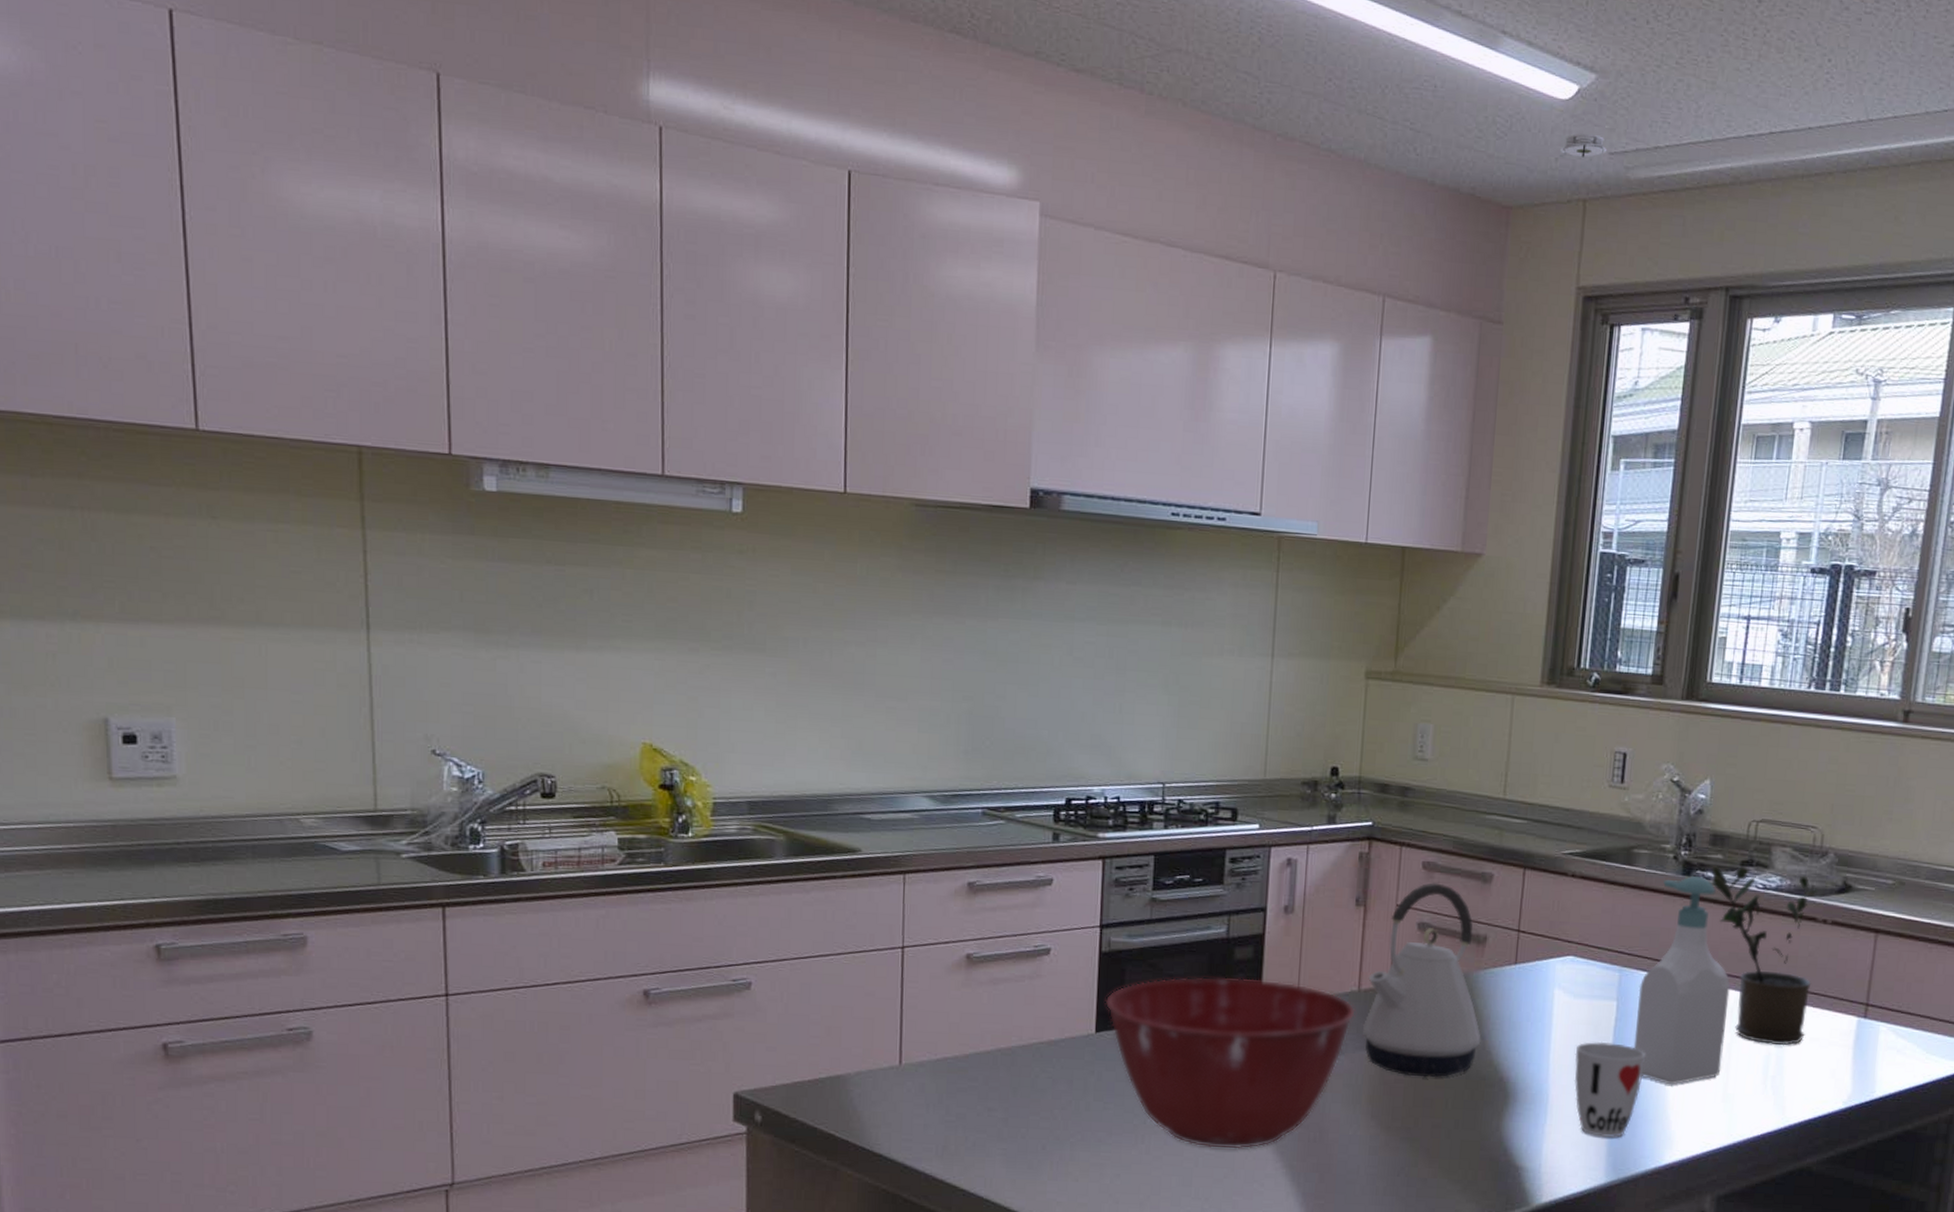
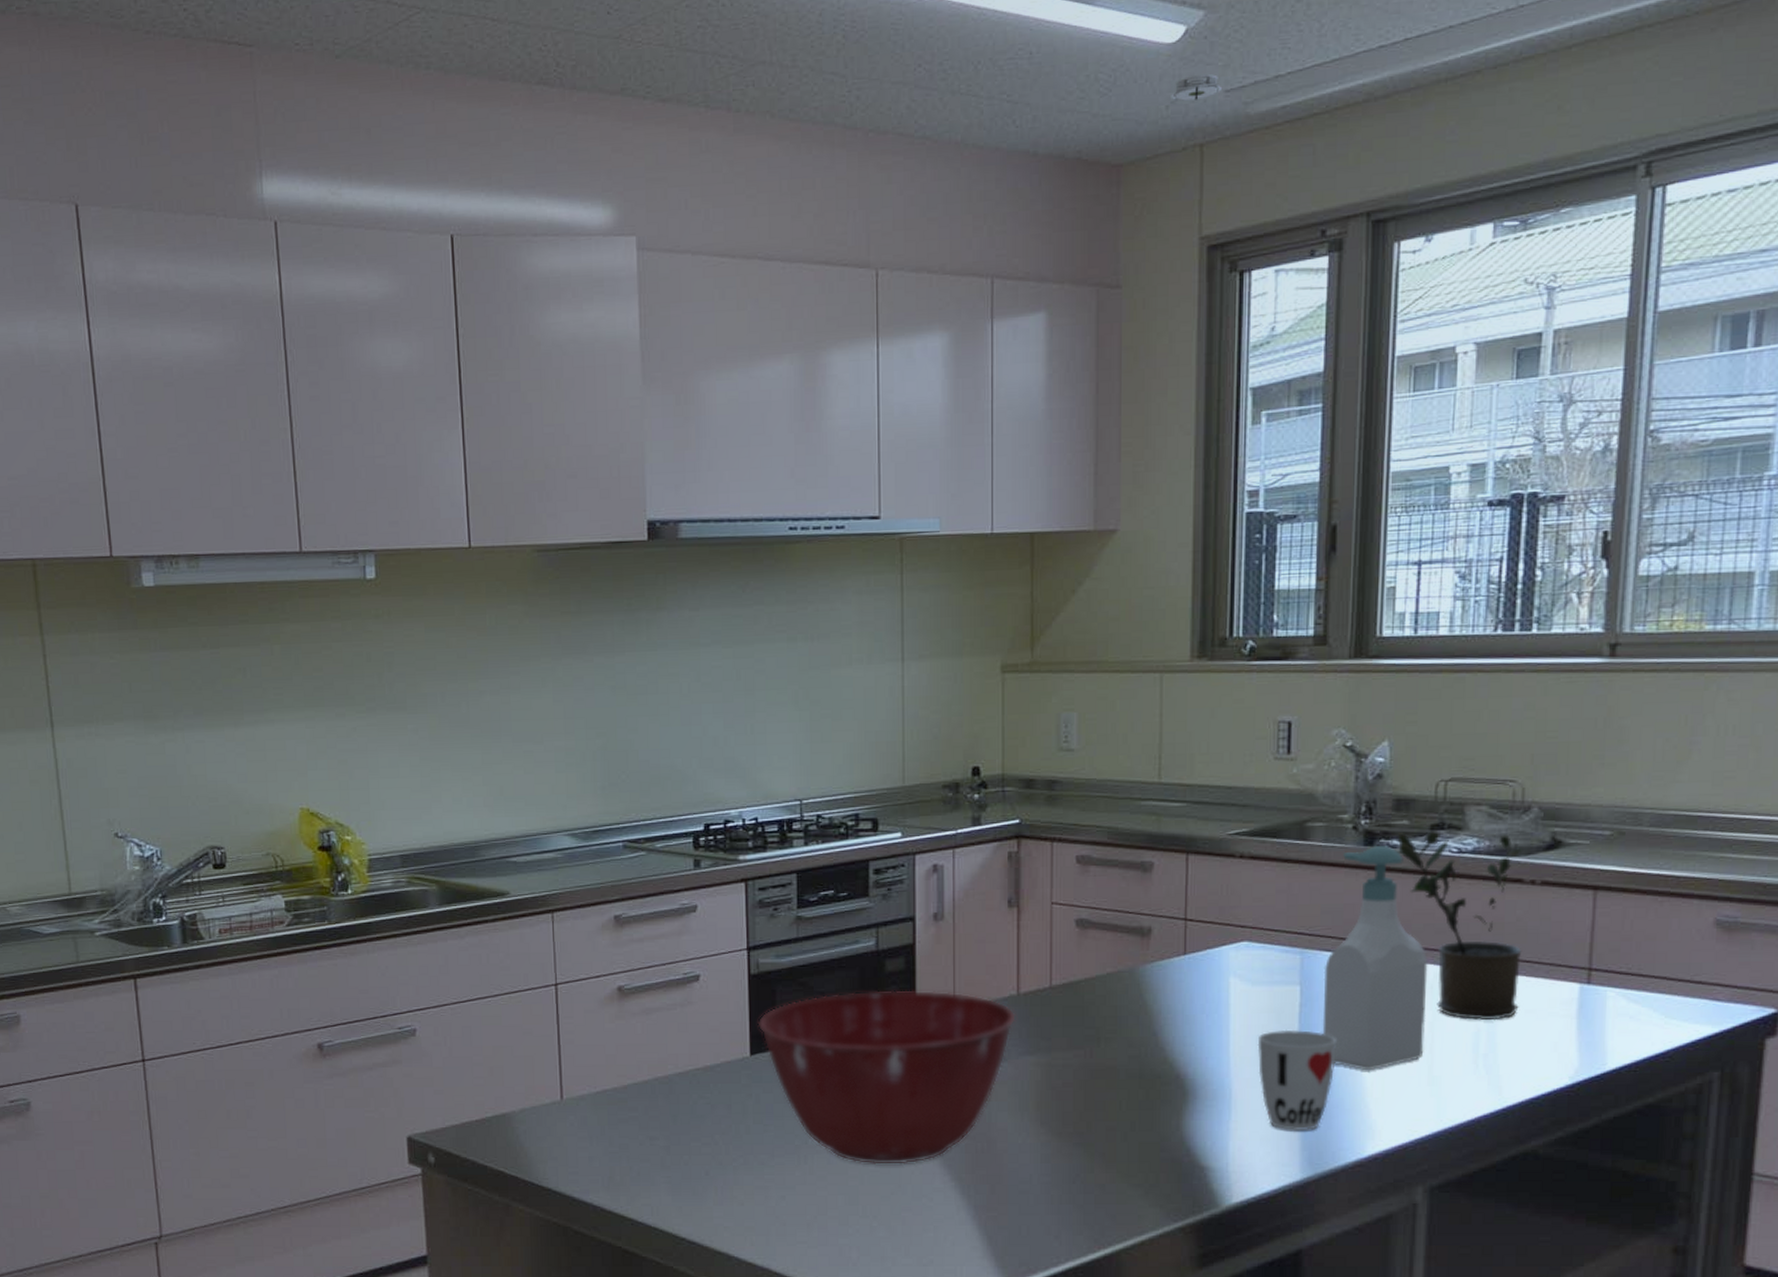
kettle: present [1363,883,1481,1078] -> none [1025,876,1153,1080]

